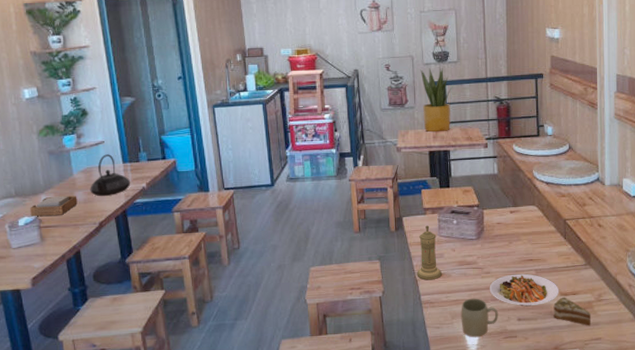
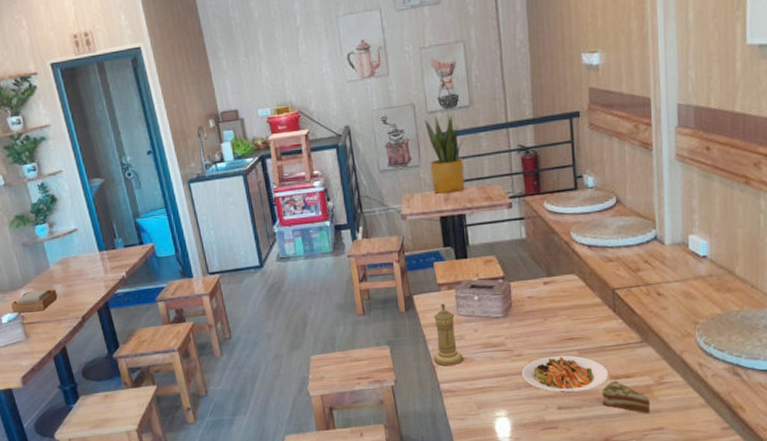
teapot: present [90,154,131,197] -> none [68,242,110,289]
mug: present [461,298,498,338] -> none [488,384,534,430]

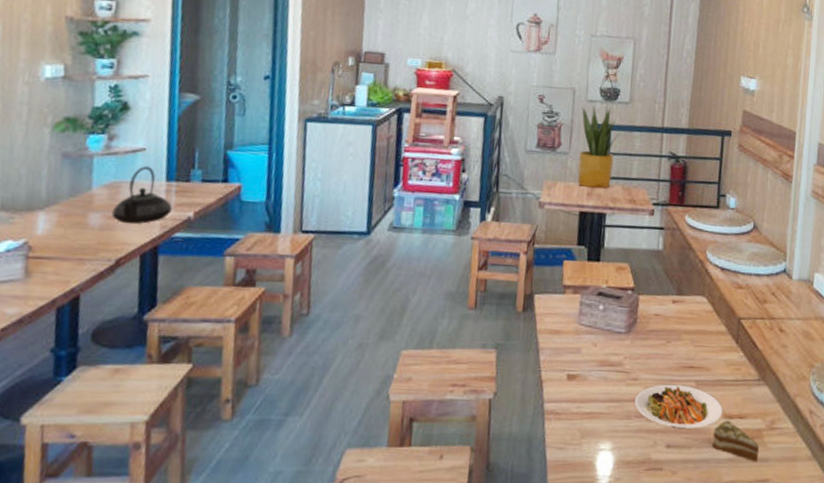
napkin holder: present [11,289,58,314] -> none [16,215,91,244]
teapot: none [68,242,110,289] -> present [111,166,173,225]
coffee pot: present [433,303,463,367] -> none [542,308,576,383]

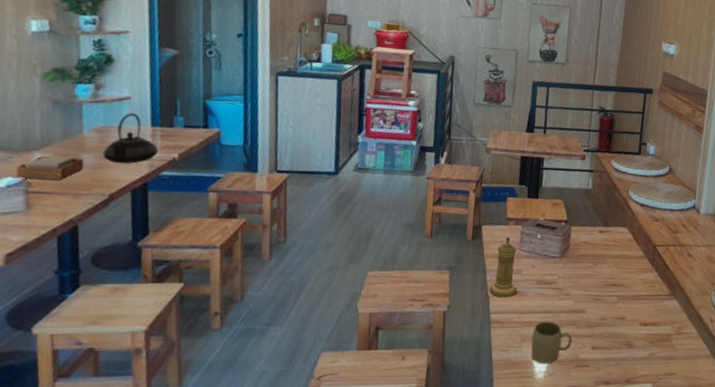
napkin holder: none [16,215,91,244] -> present [16,155,84,180]
coffee pot: none [542,308,576,383] -> present [489,237,517,298]
planter: present [577,105,620,189] -> none [519,65,557,138]
mug: none [592,412,642,467] -> present [531,321,573,364]
salad: present [634,384,723,430] -> none [566,298,640,335]
cake slice: present [712,420,760,463] -> none [630,327,669,360]

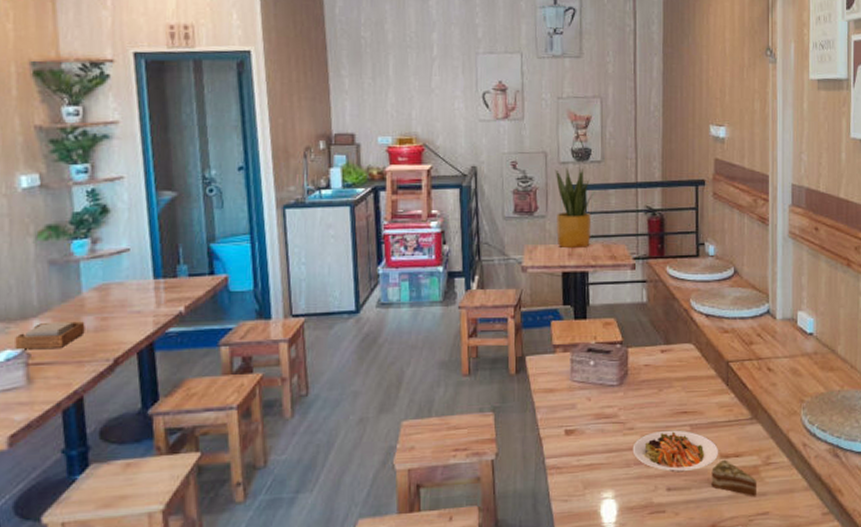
teapot: present [102,113,159,164] -> none [104,266,163,324]
coffee pot: present [489,237,517,298] -> none [541,367,573,439]
planter: none [519,65,557,138] -> present [555,166,595,249]
mug: present [531,321,573,364] -> none [595,461,643,514]
salad: none [566,298,640,335] -> present [632,429,719,473]
cake slice: none [630,327,669,360] -> present [711,459,758,497]

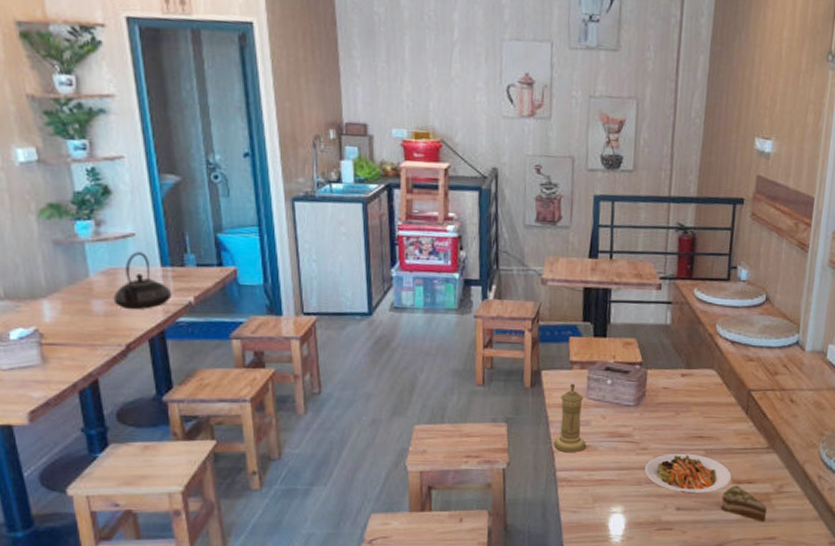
napkin holder: present [15,321,85,350] -> none [26,303,95,331]
teapot: none [104,266,163,324] -> present [113,252,172,310]
coffee pot: none [541,367,573,439] -> present [553,383,586,453]
planter: present [555,166,595,249] -> none [580,174,624,264]

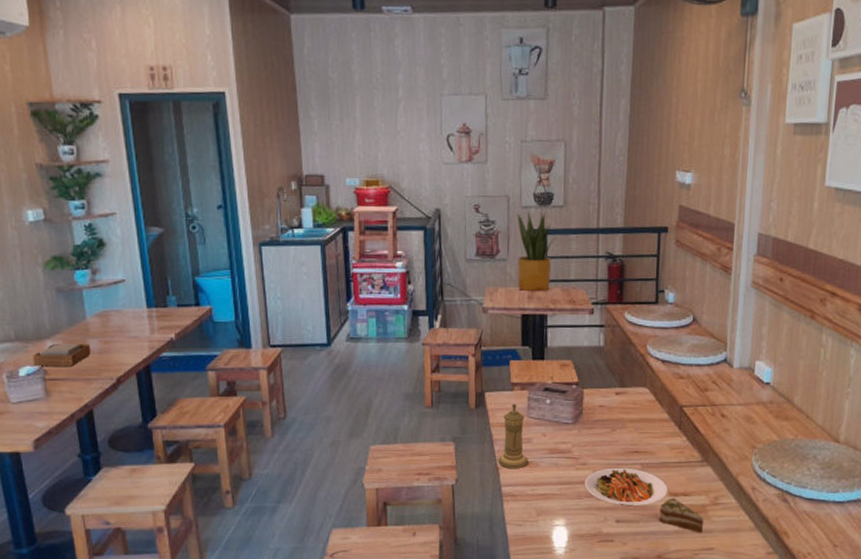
napkin holder: none [26,303,95,331] -> present [33,343,91,367]
teapot: present [113,252,172,310] -> none [106,296,157,347]
planter: none [580,174,624,264] -> present [517,210,556,292]

